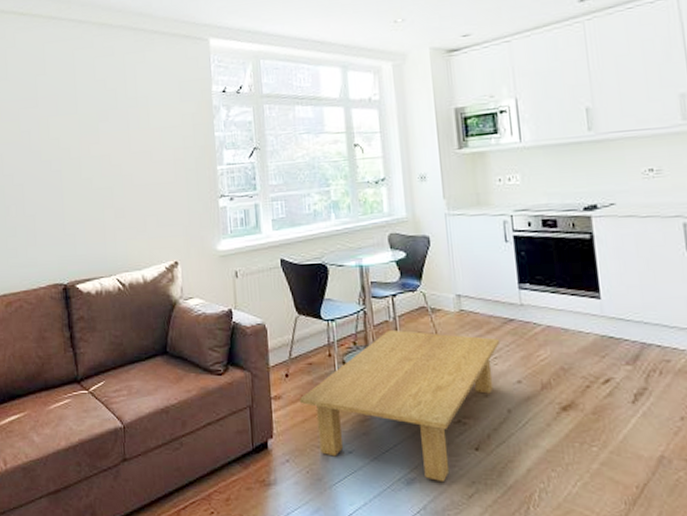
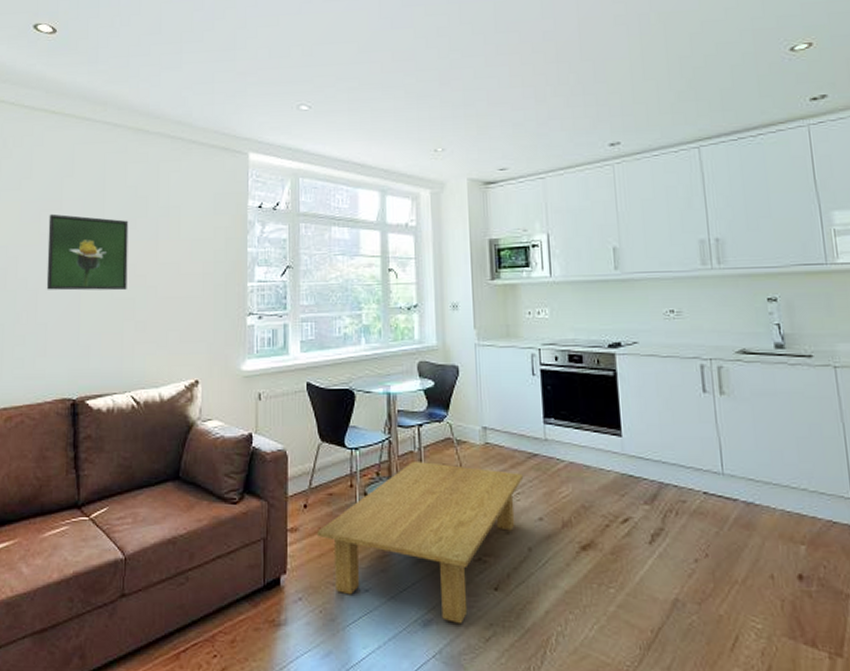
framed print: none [27,111,105,184] -> present [46,213,129,291]

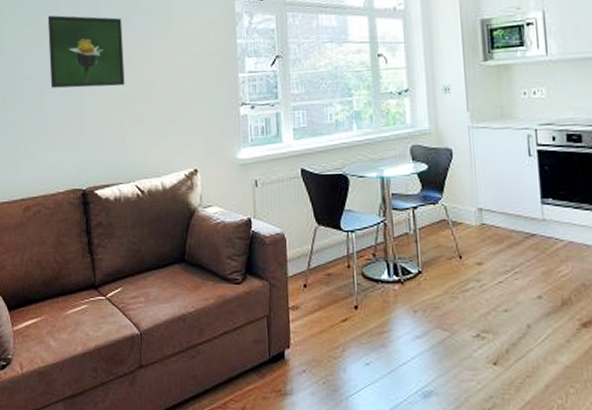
coffee table: present [316,460,524,624] -> none [317,242,522,396]

